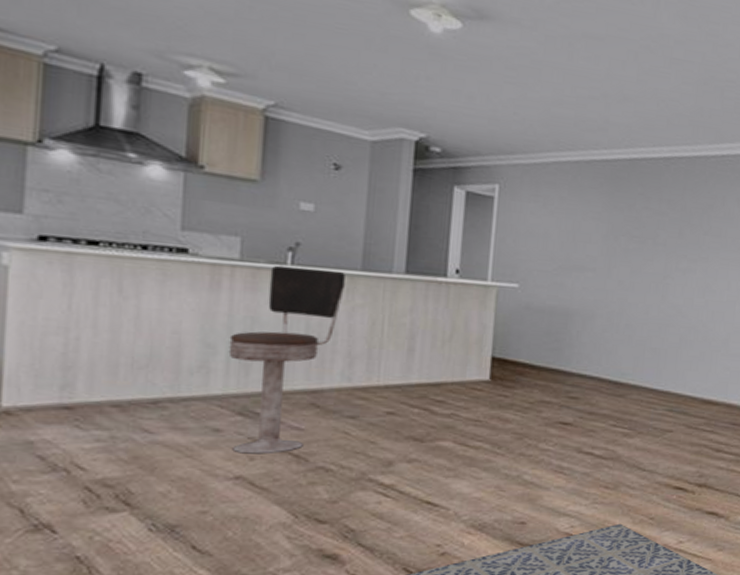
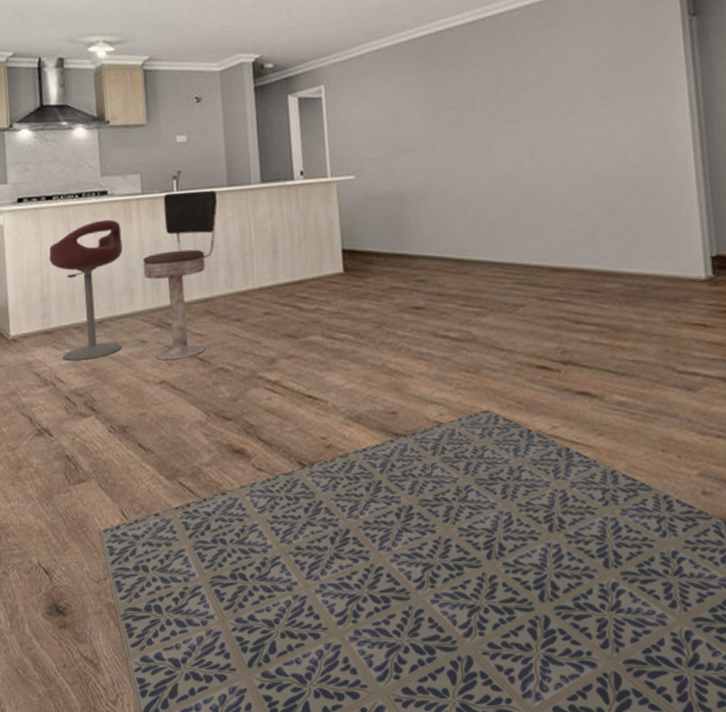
bar stool: none [82,282,203,445] -> present [49,219,122,361]

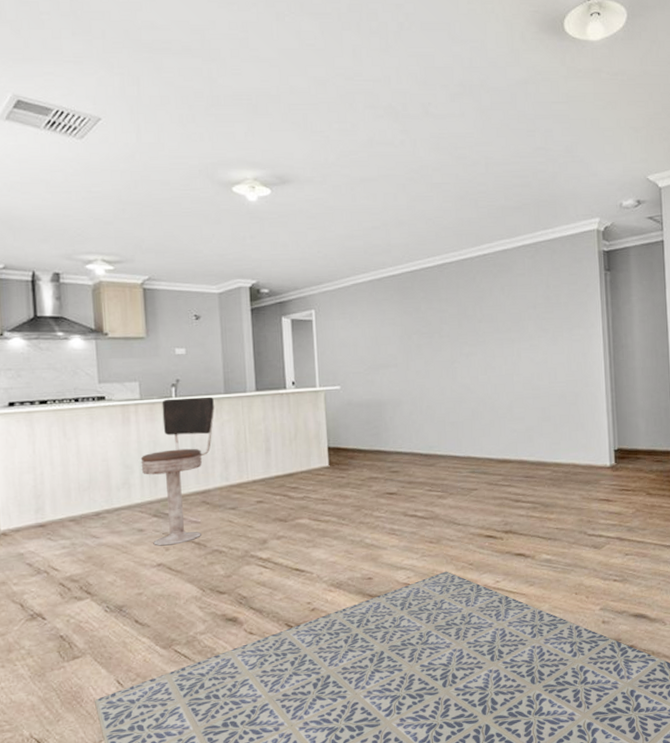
bar stool: present [49,219,122,361] -> none [43,422,120,550]

